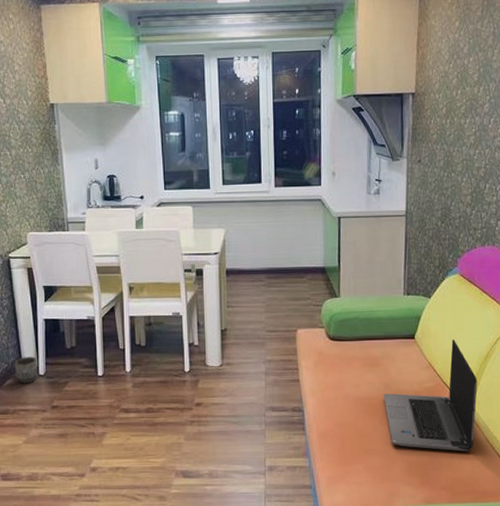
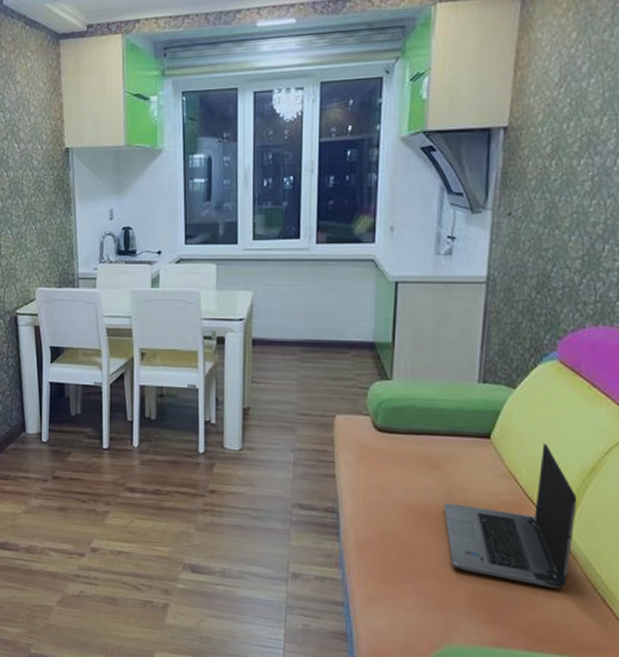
planter: present [14,357,38,384] -> none [17,421,40,450]

